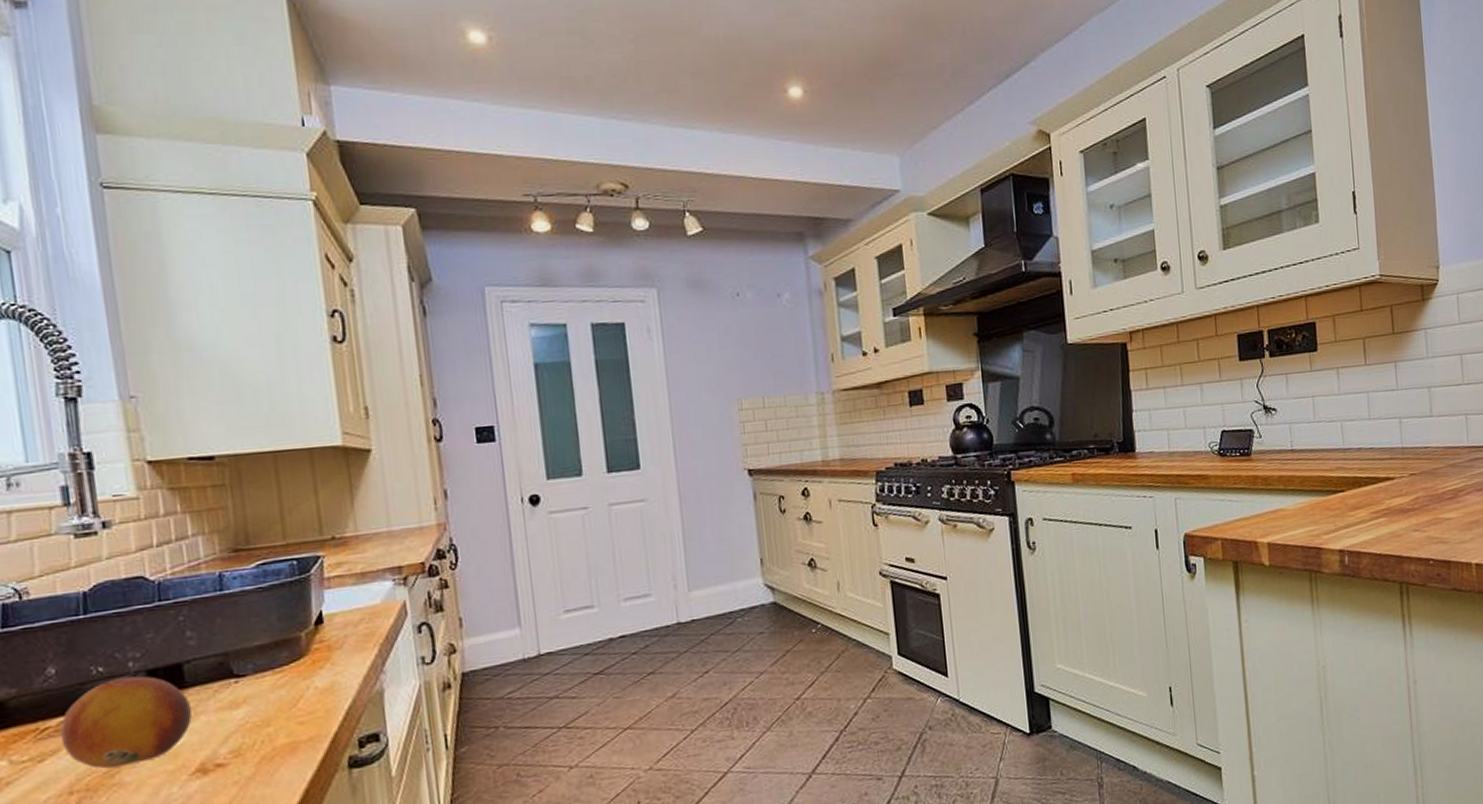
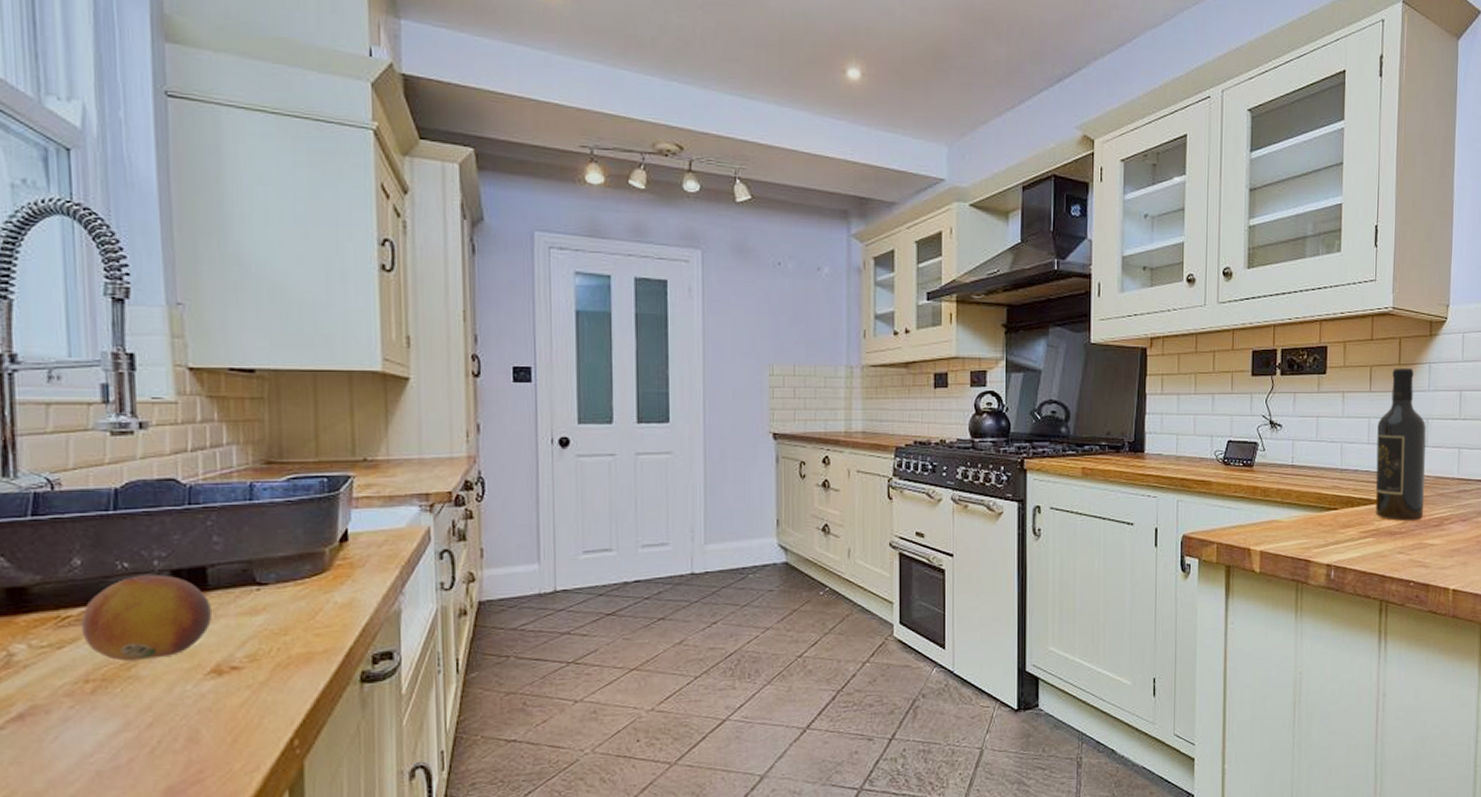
wine bottle: none [1377,337,1437,498] -> present [1375,369,1426,522]

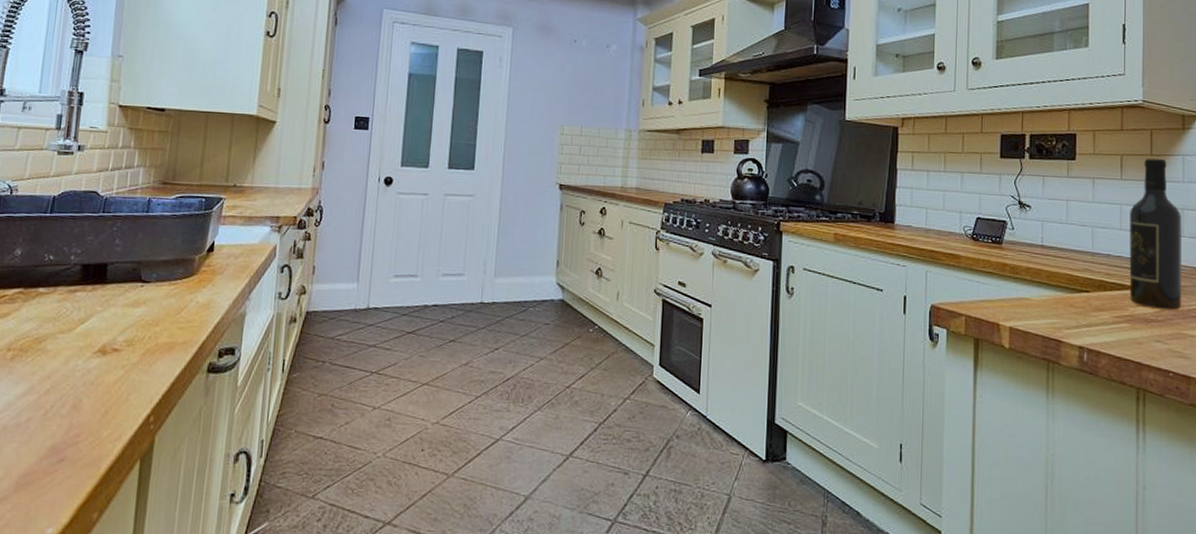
fruit: present [80,575,211,661] -> none [12,267,106,337]

